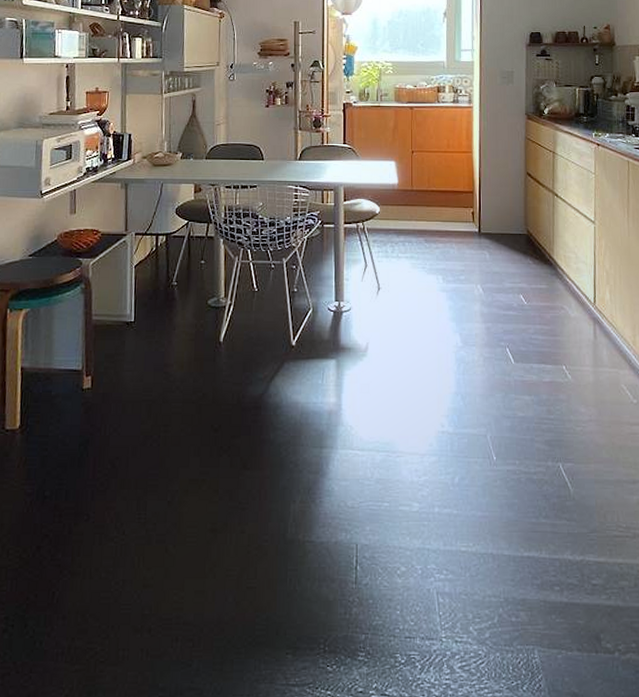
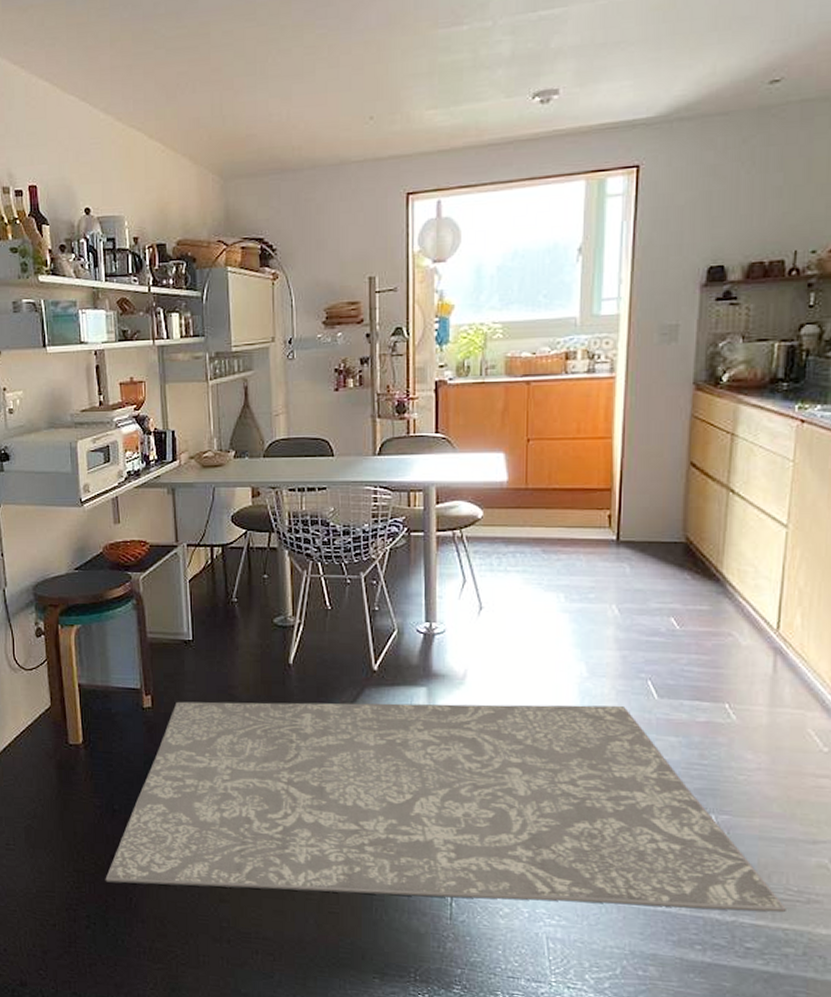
rug: none [28,370,619,577] -> present [105,701,786,913]

